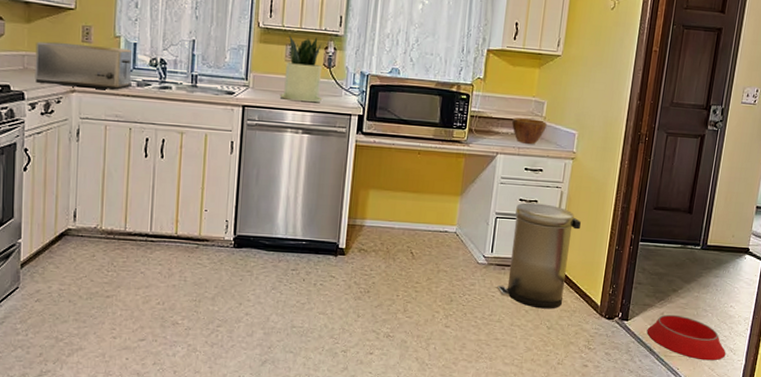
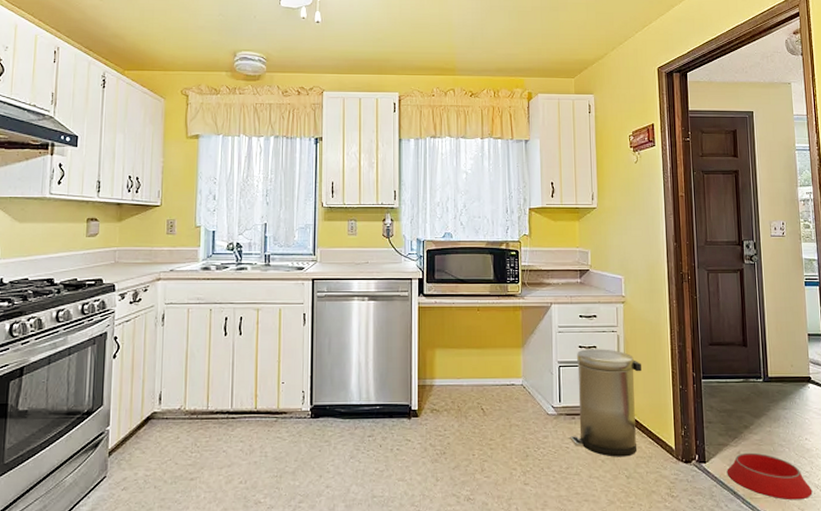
toaster: present [35,41,132,91] -> none [125,236,211,276]
planter: present [279,35,323,103] -> none [345,211,385,271]
bowl: present [512,118,547,145] -> none [561,268,593,293]

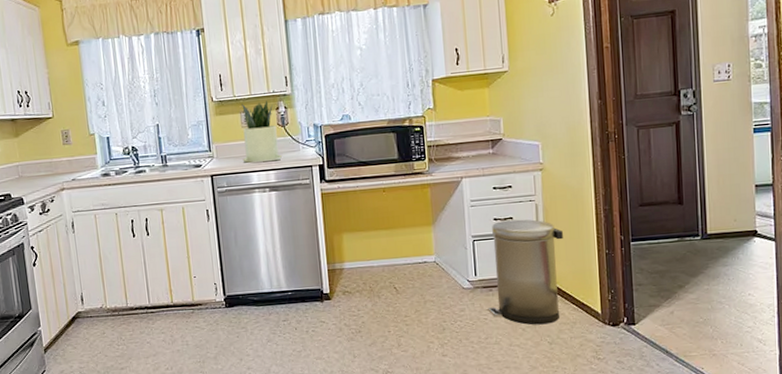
planter: none [345,211,385,271] -> present [242,100,283,164]
pet bowl: present [727,452,813,500] -> none [658,311,755,356]

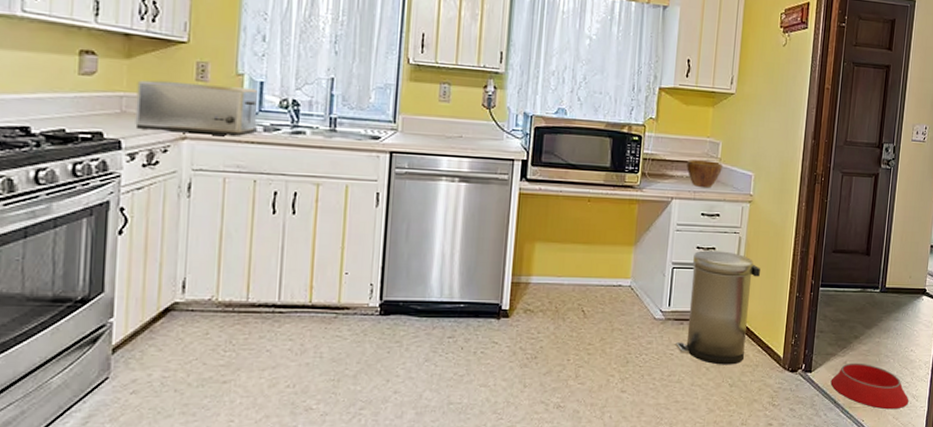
toaster: none [25,143,110,188] -> present [135,80,257,138]
planter: present [242,100,283,164] -> none [433,72,482,148]
bowl: none [471,137,507,164] -> present [687,160,722,189]
pet bowl: none [658,311,755,356] -> present [830,363,909,410]

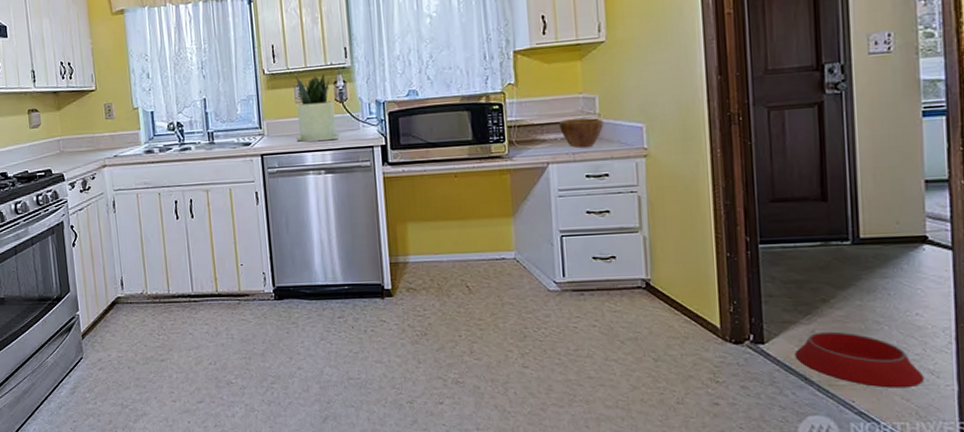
toaster: present [135,80,257,138] -> none [67,118,153,164]
planter: none [433,72,482,148] -> present [296,74,341,143]
pedal bin: present [675,250,760,365] -> none [578,213,672,338]

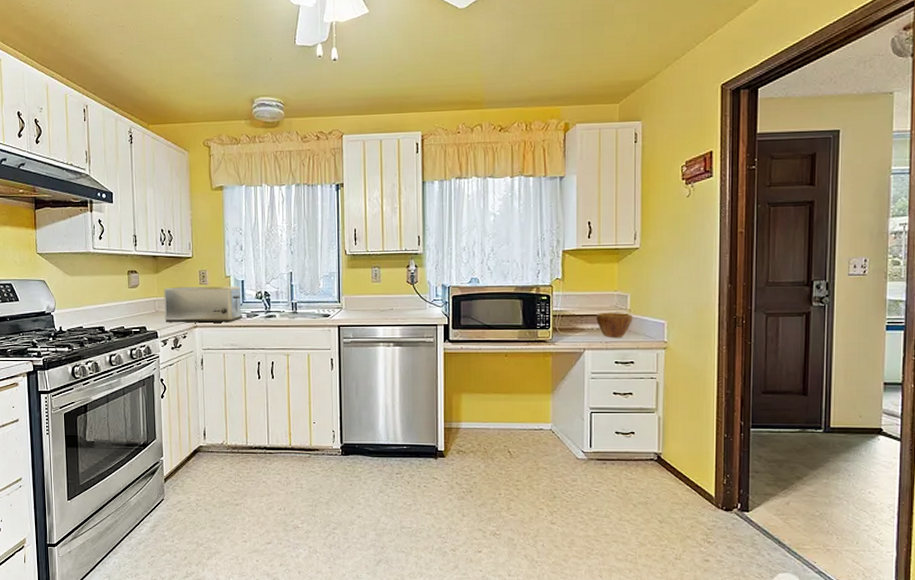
toaster: none [67,118,153,164] -> present [163,286,241,324]
planter: present [296,74,341,143] -> none [370,258,410,318]
pet bowl: present [794,331,924,388] -> none [772,503,871,553]

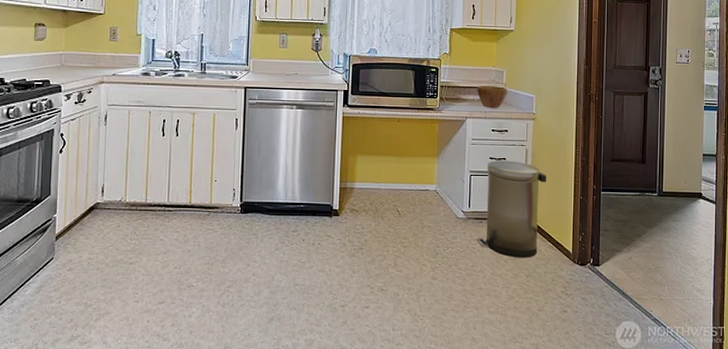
toaster: present [163,286,241,324] -> none [70,41,151,81]
pedal bin: none [600,395,682,502] -> present [477,160,546,258]

